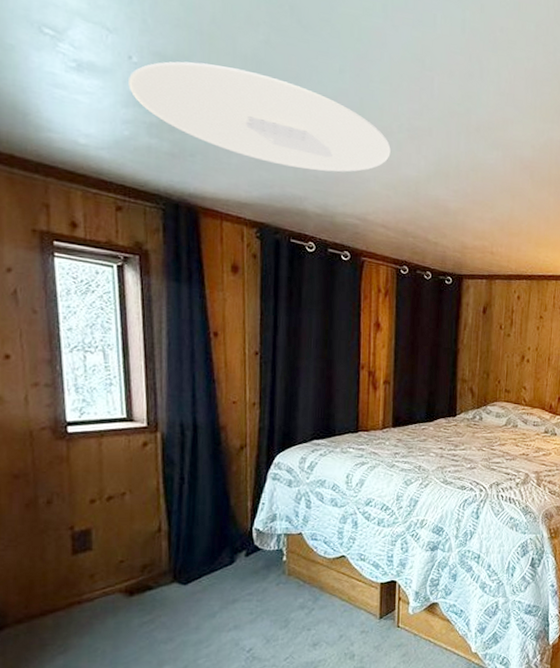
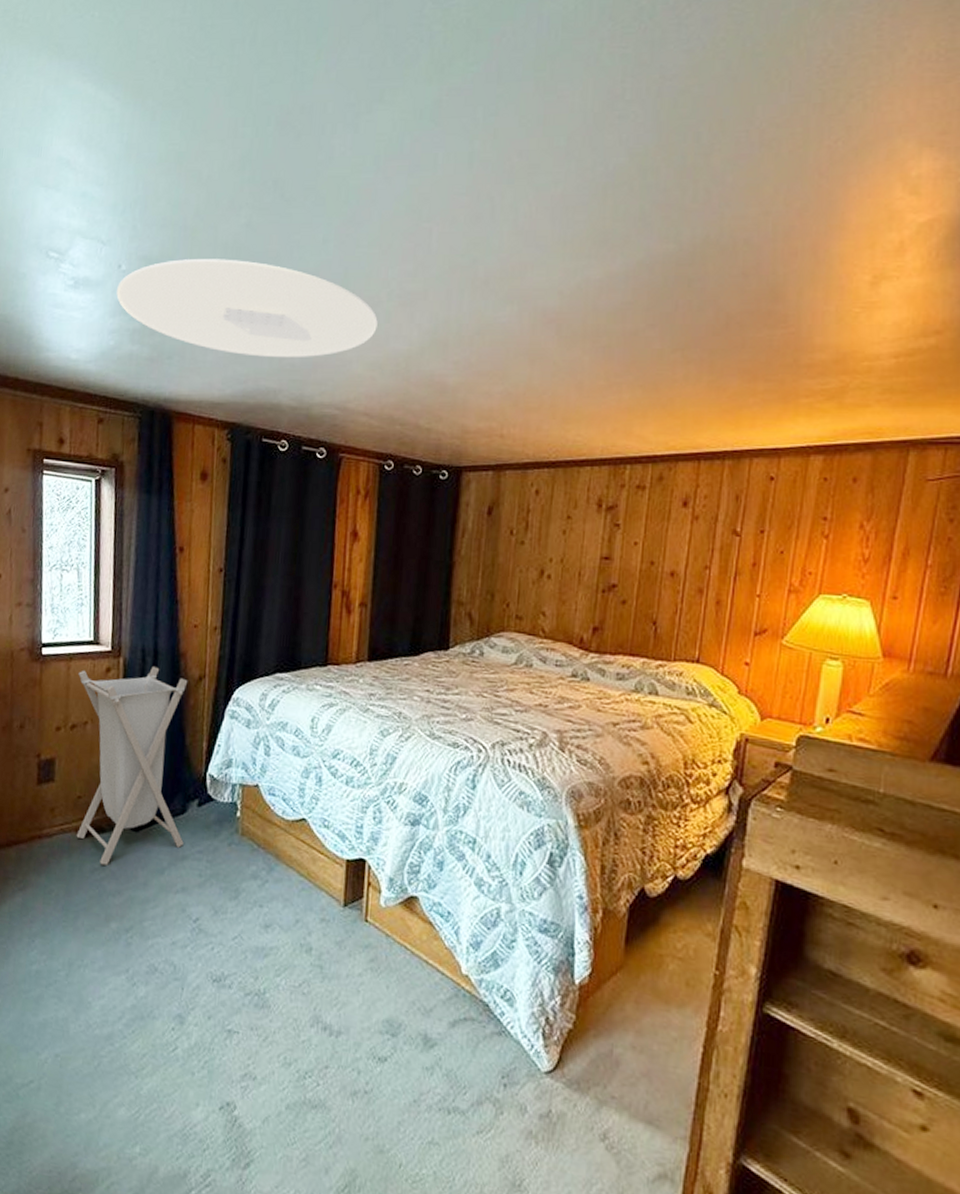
laundry hamper: none [112,440,234,618] -> present [76,667,188,865]

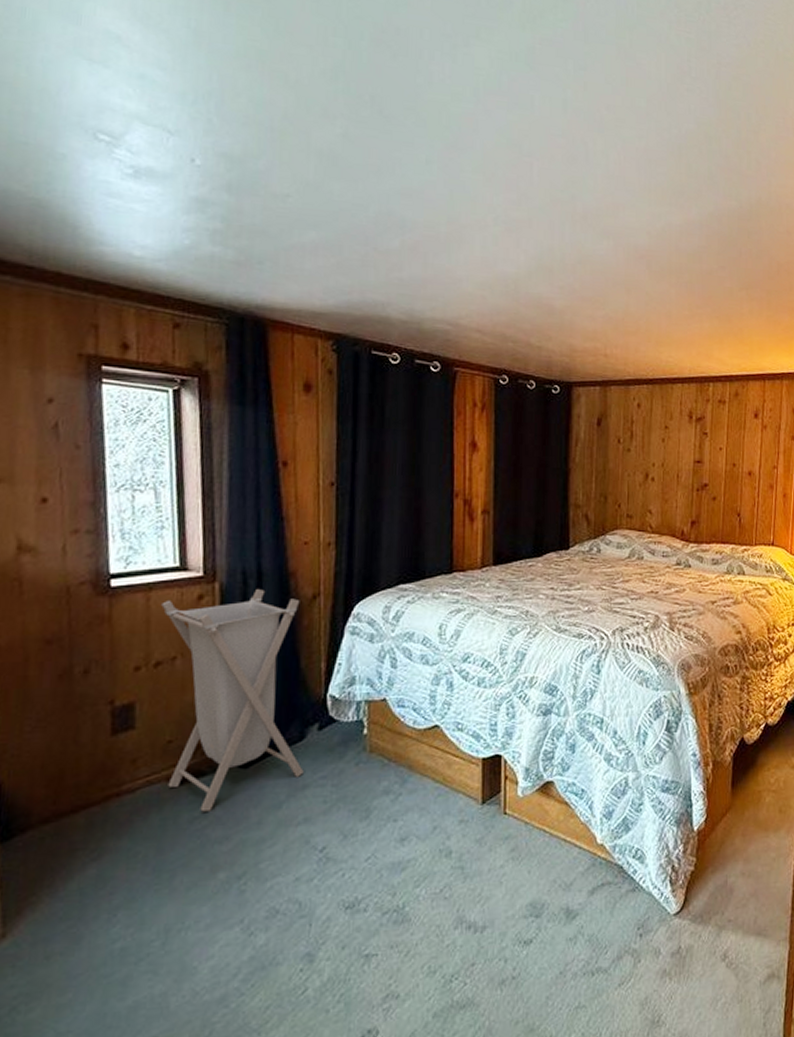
ceiling light: present [116,259,378,358] -> none [190,161,485,273]

